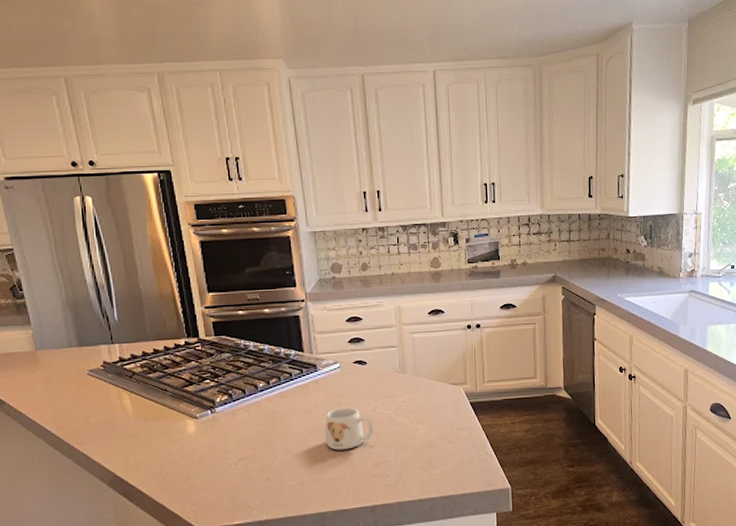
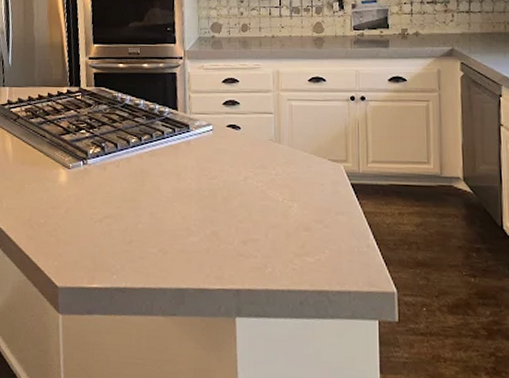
mug: present [325,407,374,450] -> none [192,173,243,221]

